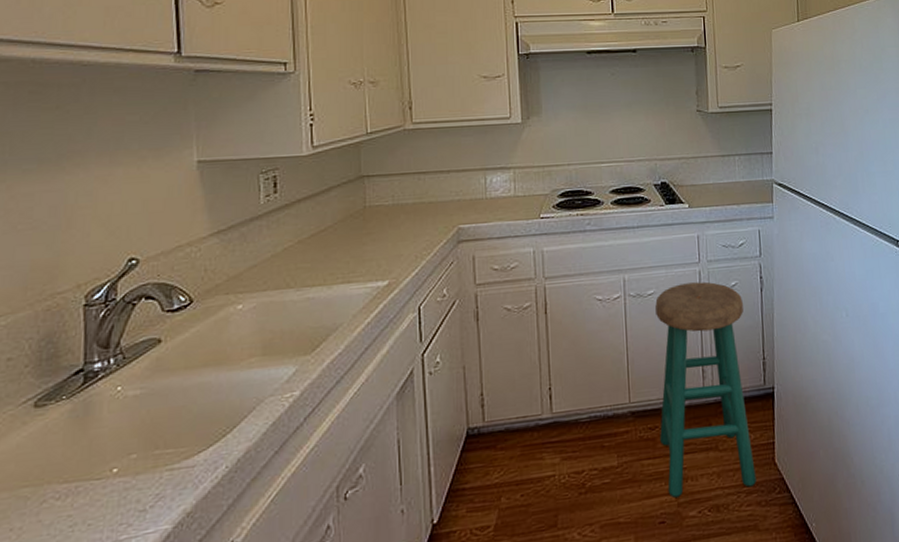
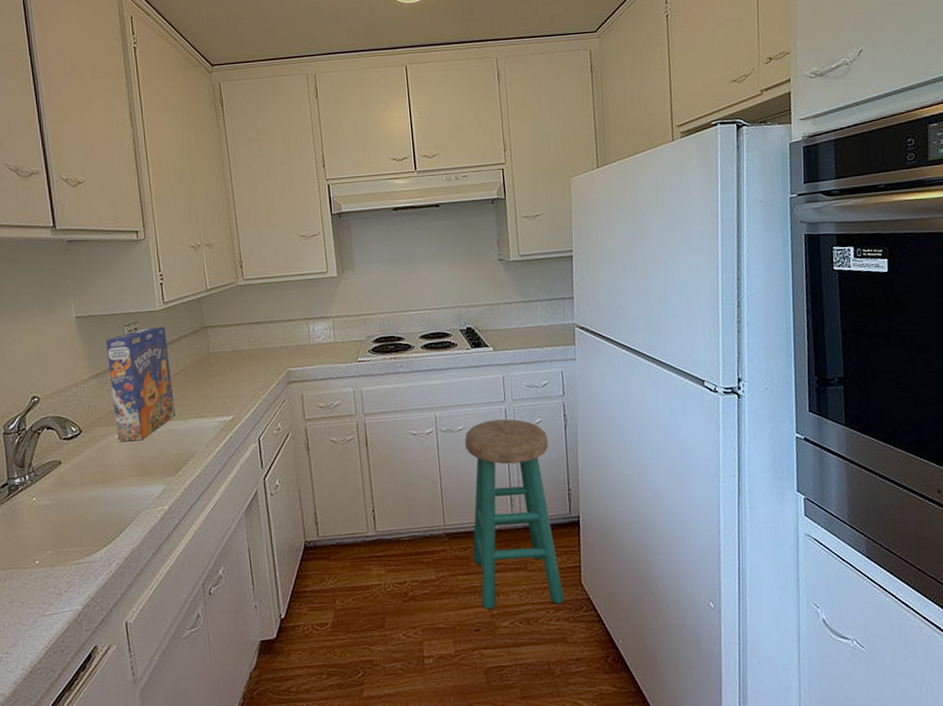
cereal box: none [234,174,317,315] -> present [105,326,175,443]

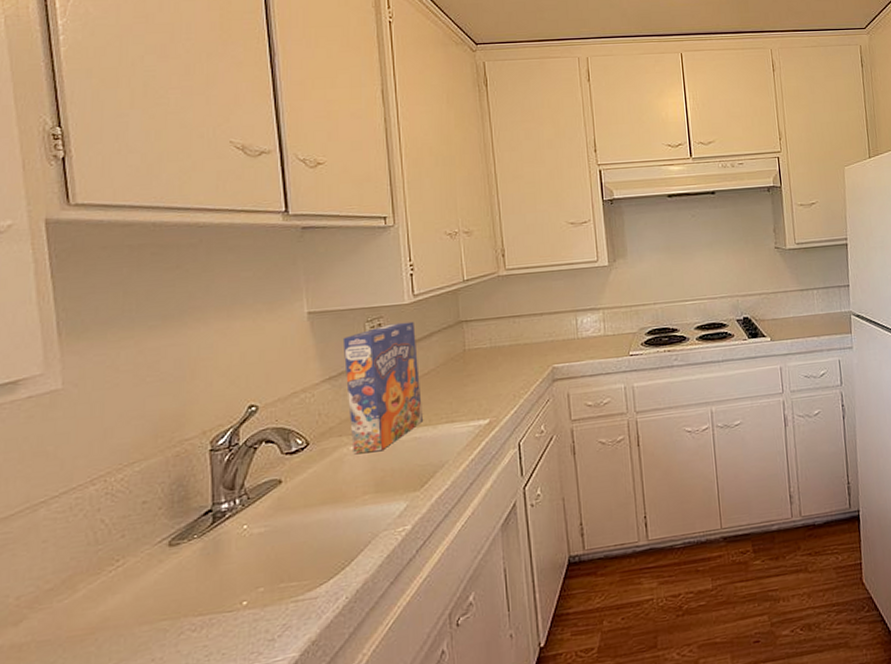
stool: present [465,419,564,609] -> none [742,411,846,618]

